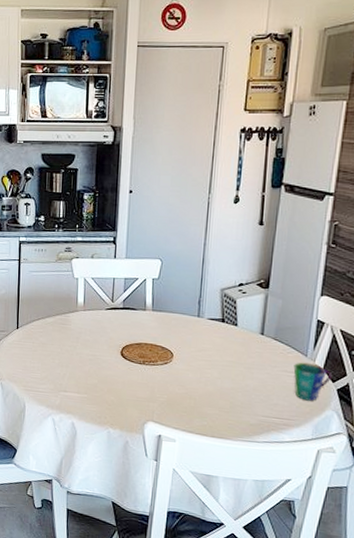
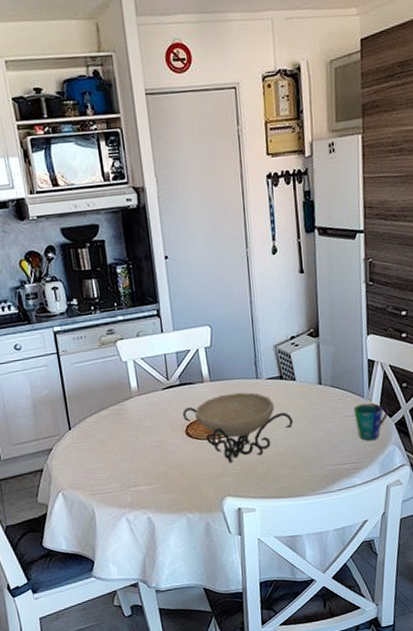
decorative bowl: none [121,325,229,391] -> present [183,392,294,464]

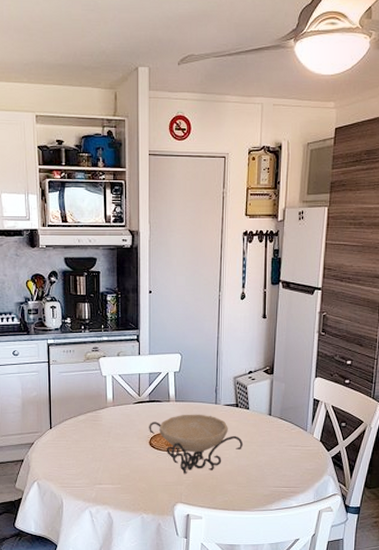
cup: present [353,403,389,441] -> none [296,436,328,469]

